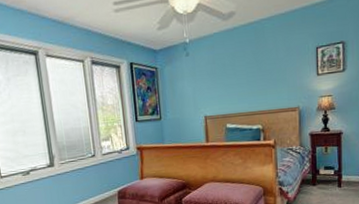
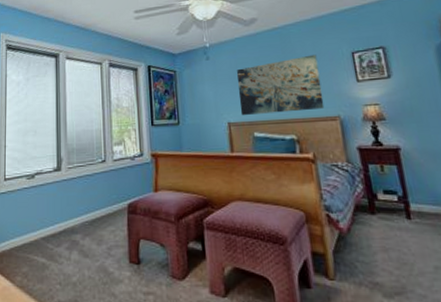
wall art: none [214,49,288,109] -> present [237,54,325,115]

